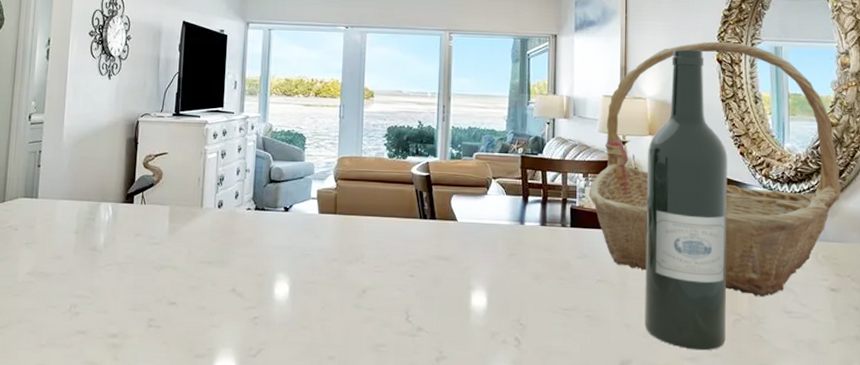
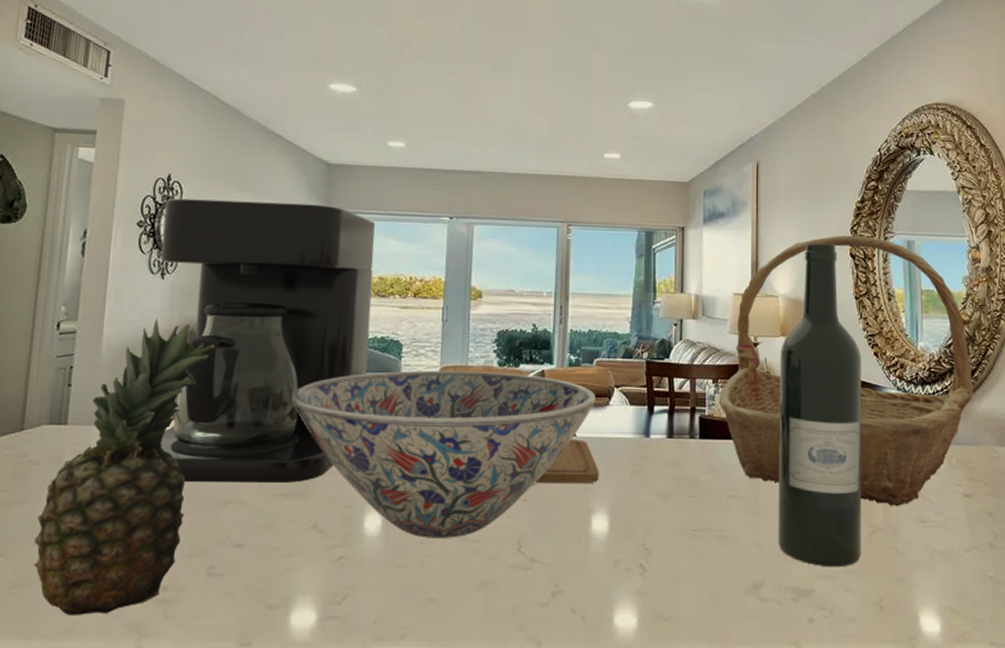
fruit: none [15,112,152,353] -> present [34,318,215,615]
coffee maker: none [107,12,282,253] -> present [160,198,375,483]
bowl: none [214,160,476,306] -> present [292,370,596,538]
chopping board: none [422,224,478,263] -> present [536,440,599,483]

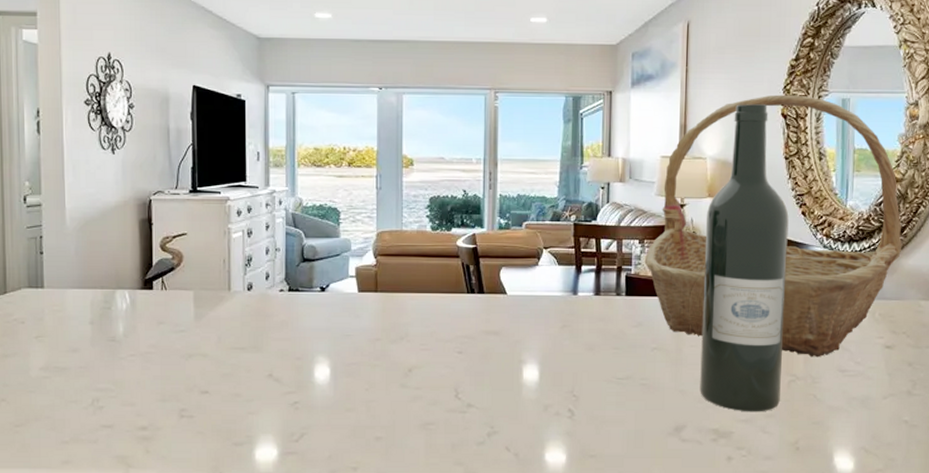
fruit: present [34,318,215,615] -> none [28,190,167,449]
coffee maker: present [160,198,375,483] -> none [108,76,308,338]
bowl: present [292,370,596,538] -> none [241,235,526,386]
chopping board: present [536,440,599,483] -> none [470,298,530,337]

